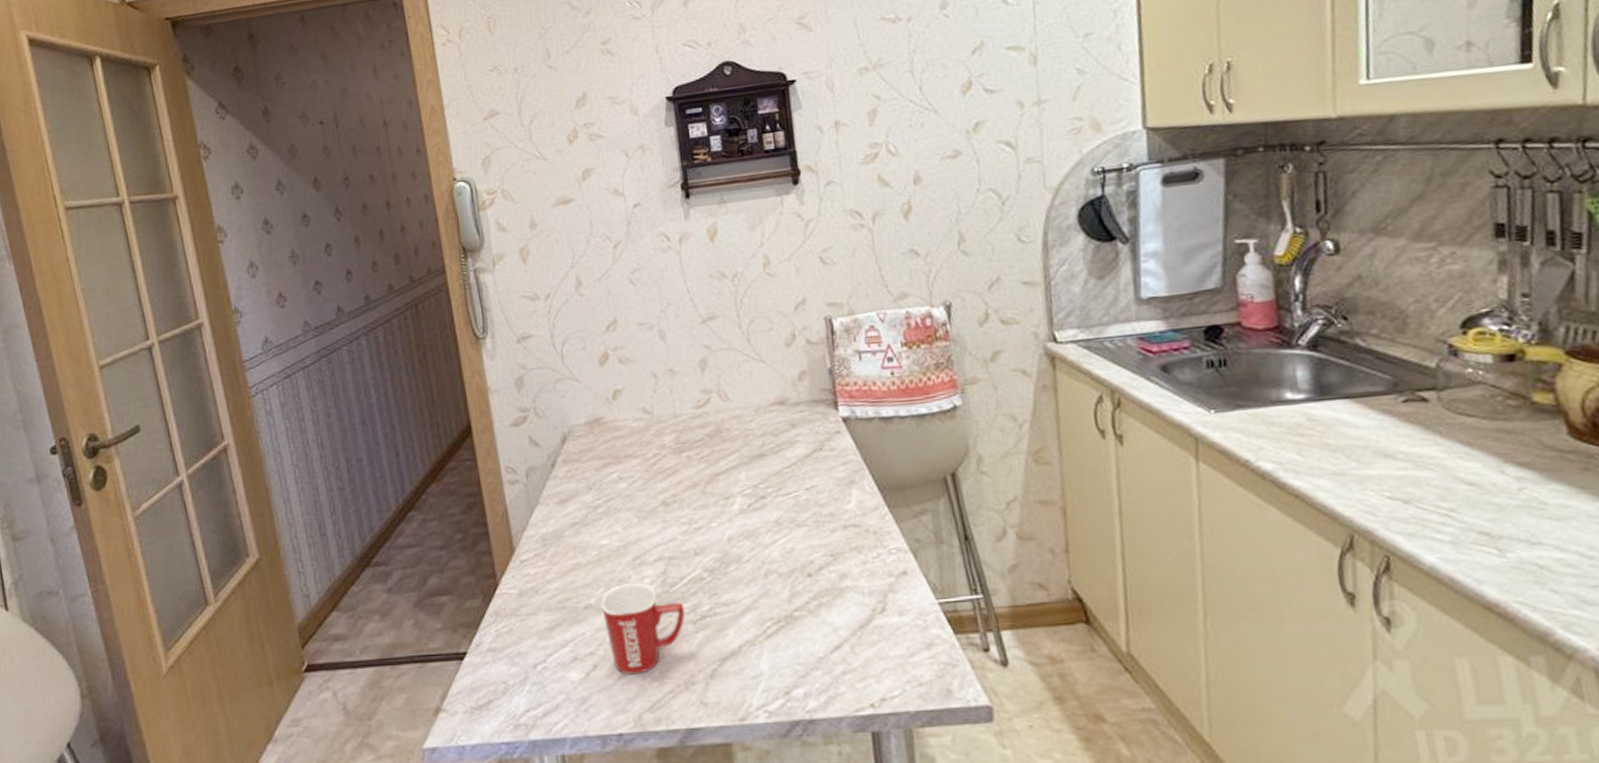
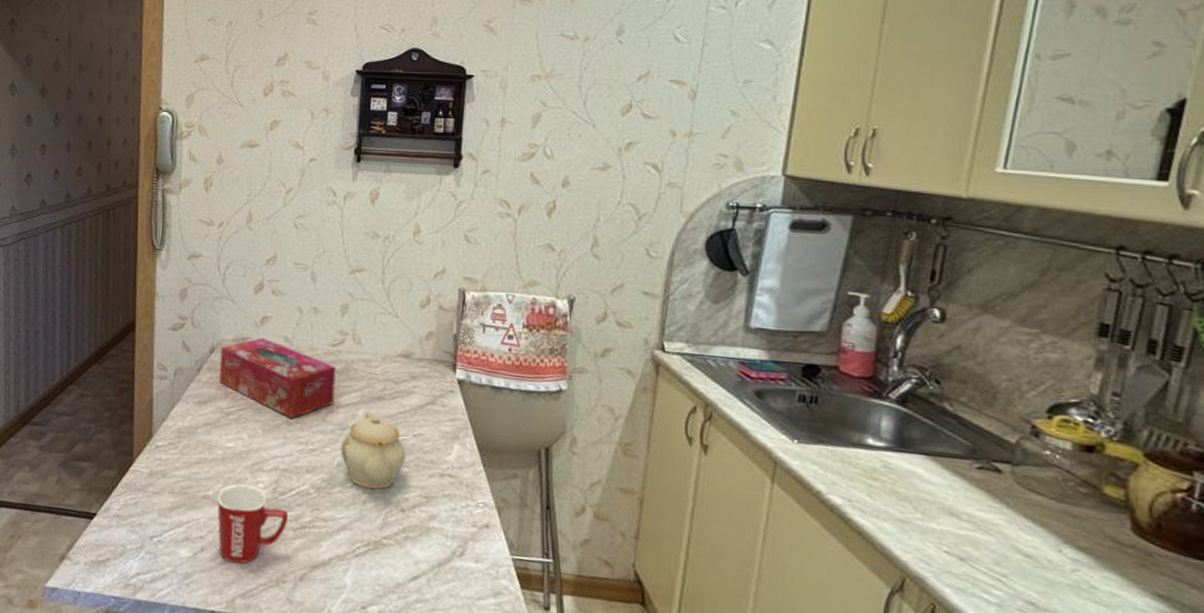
tissue box: none [573,413,711,498] -> present [219,337,337,418]
teapot: none [728,472,802,559] -> present [341,411,406,490]

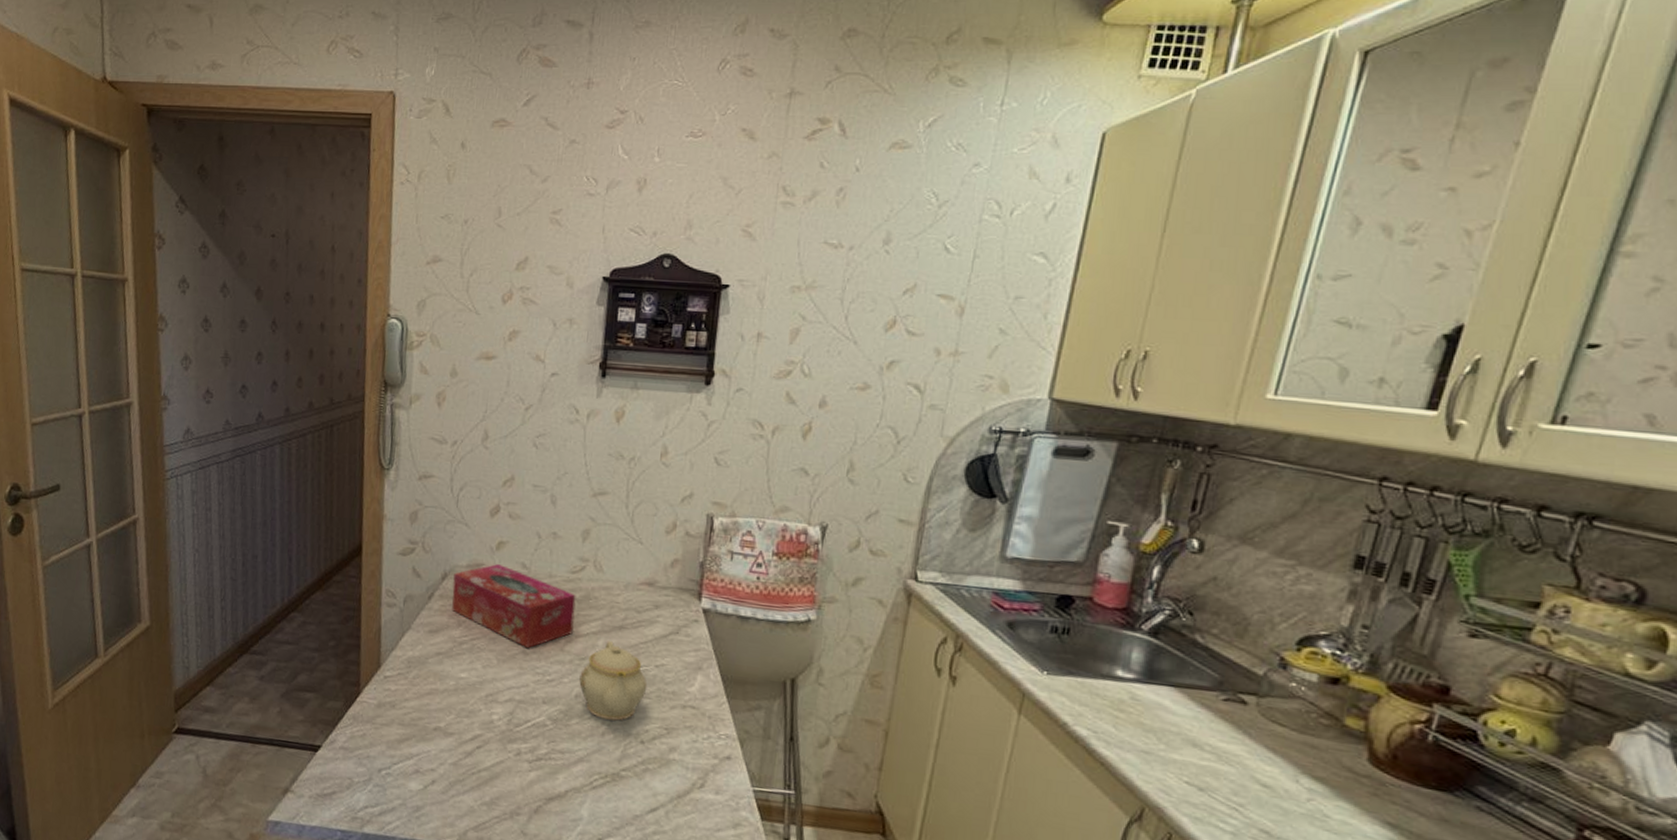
mug: present [217,484,289,564] -> none [449,715,524,797]

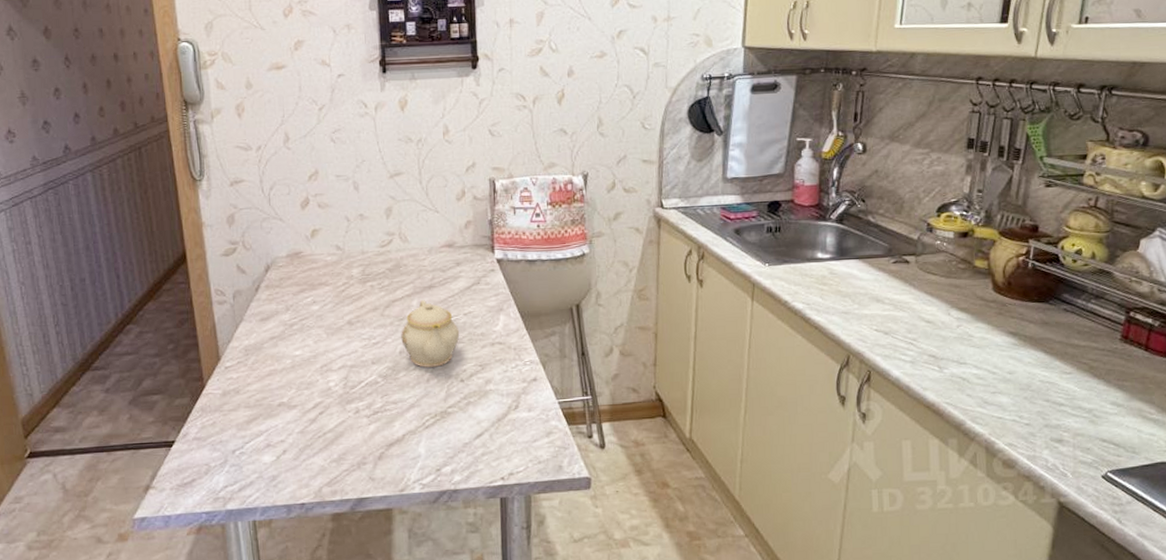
tissue box: present [452,563,576,648] -> none [276,249,389,319]

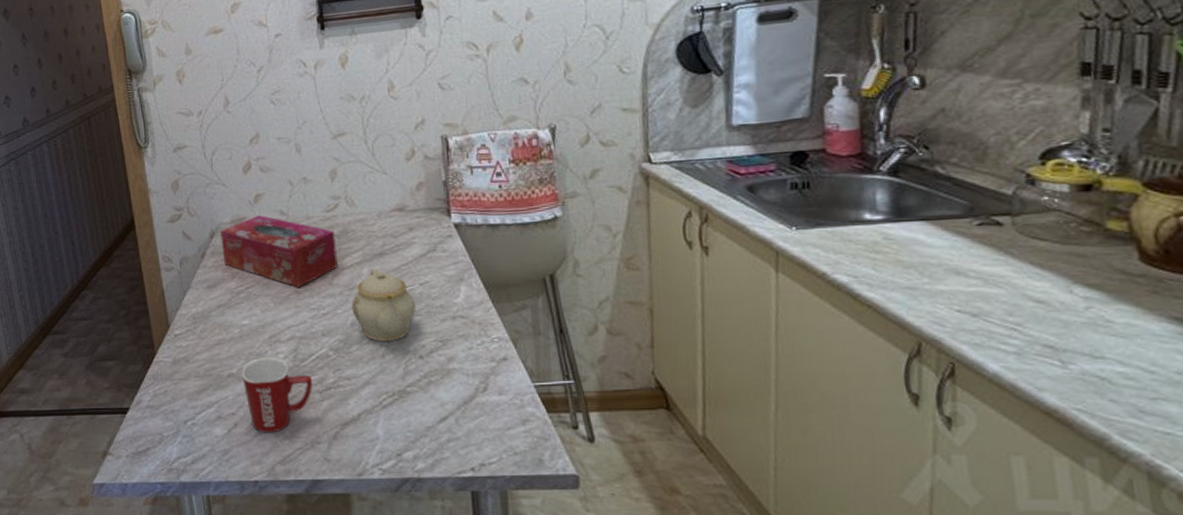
tissue box: none [276,249,389,319] -> present [220,214,338,287]
mug: none [292,386,362,458] -> present [242,358,313,433]

